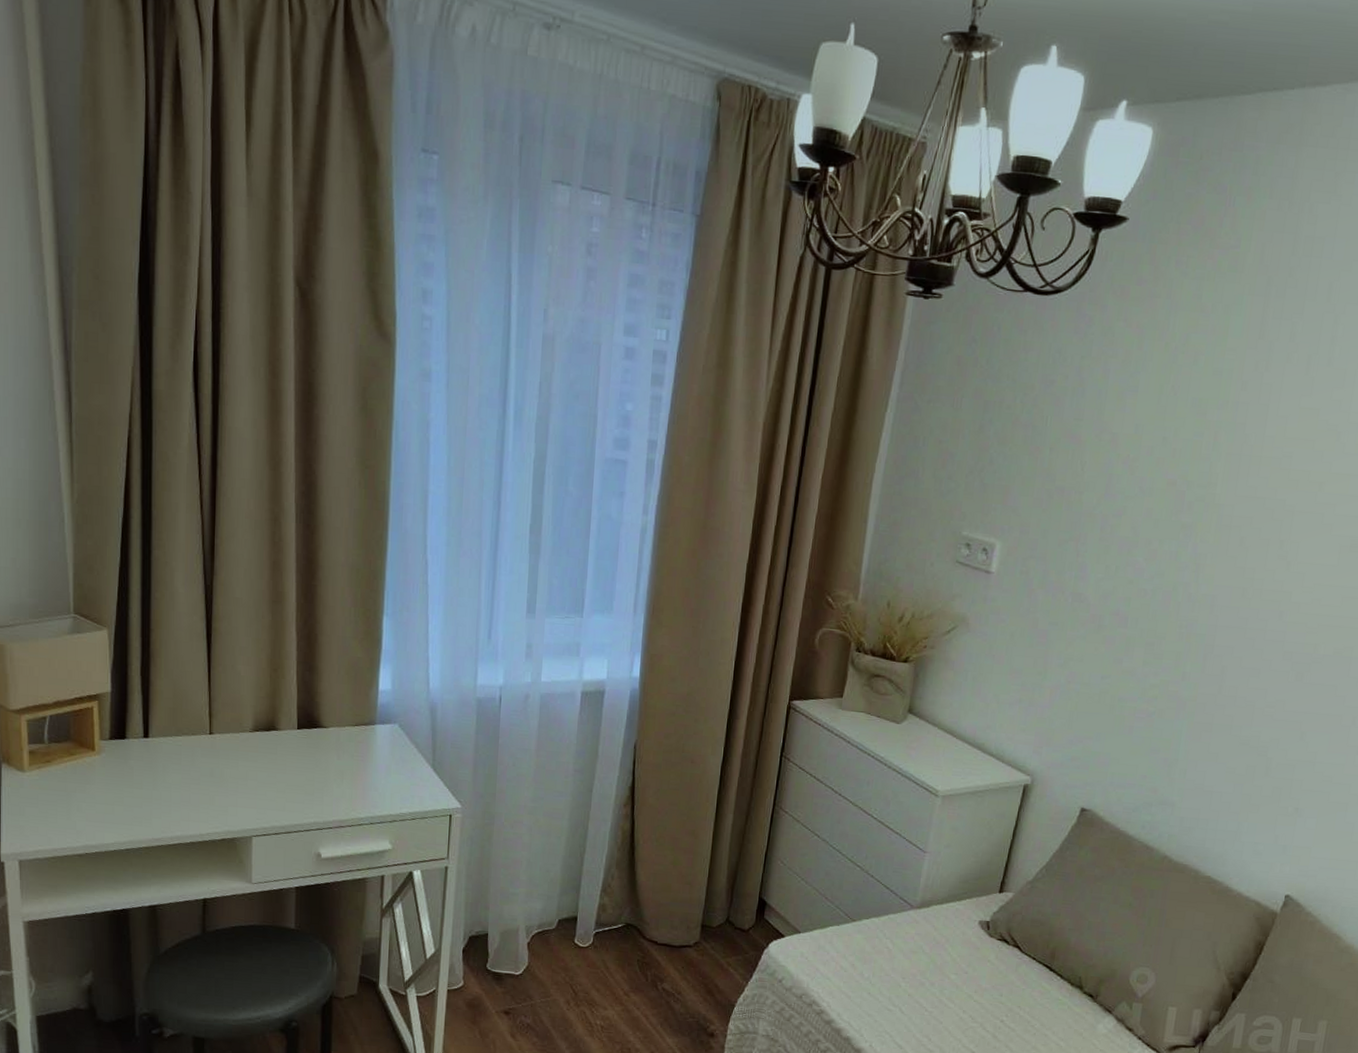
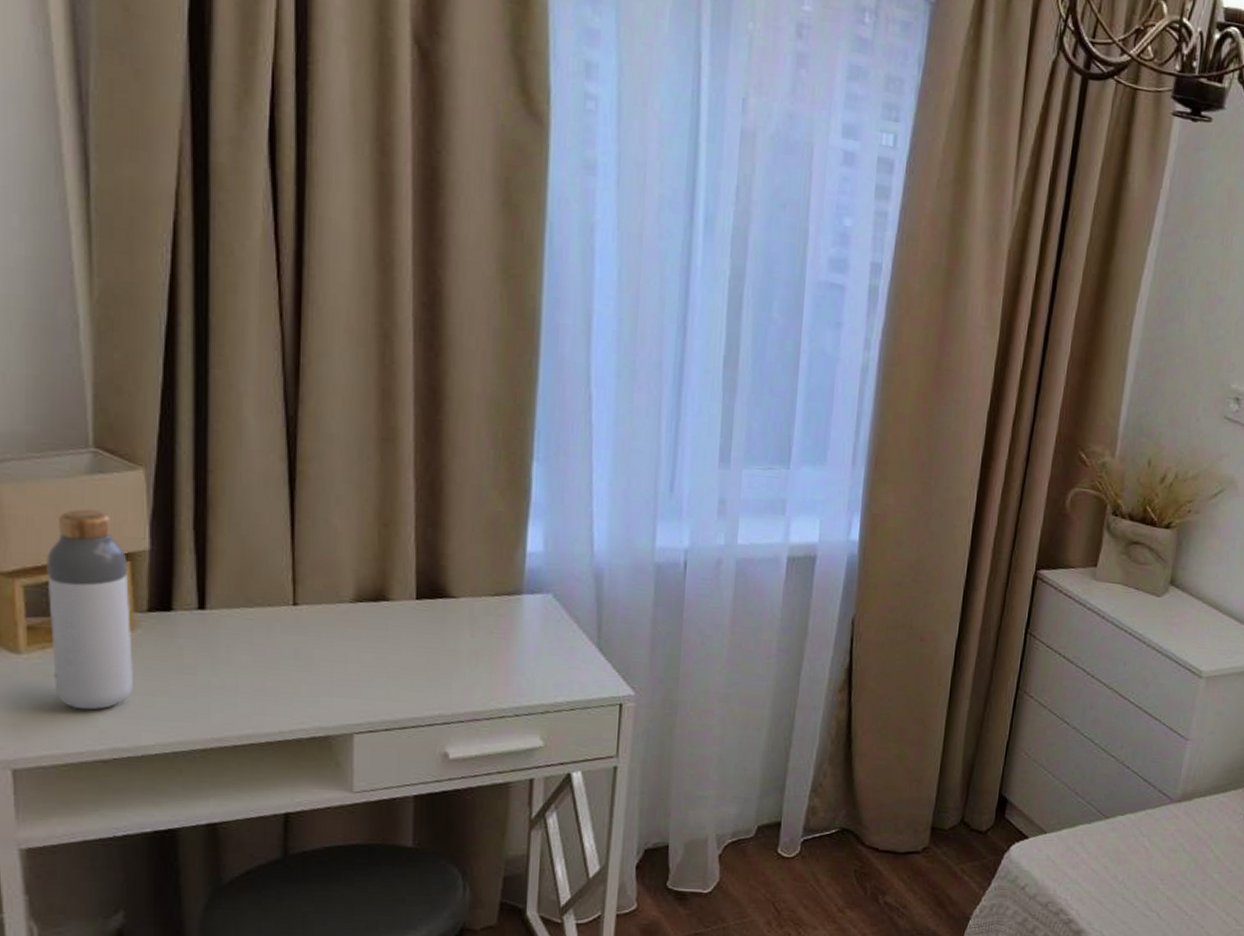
bottle: none [42,661,100,816] -> present [46,509,134,710]

